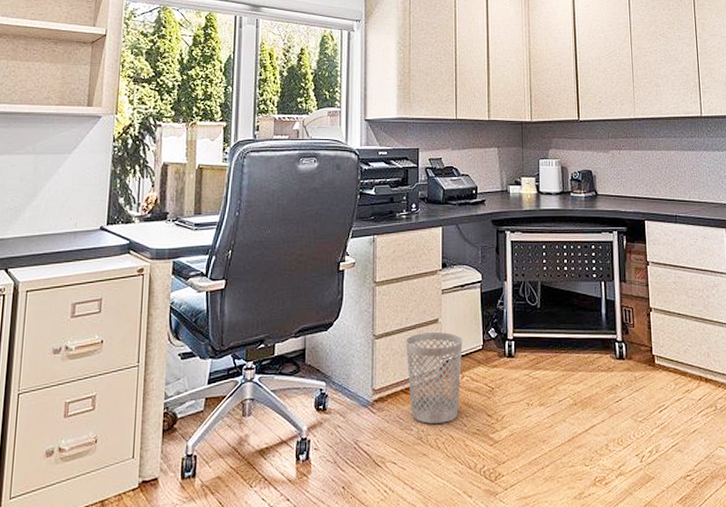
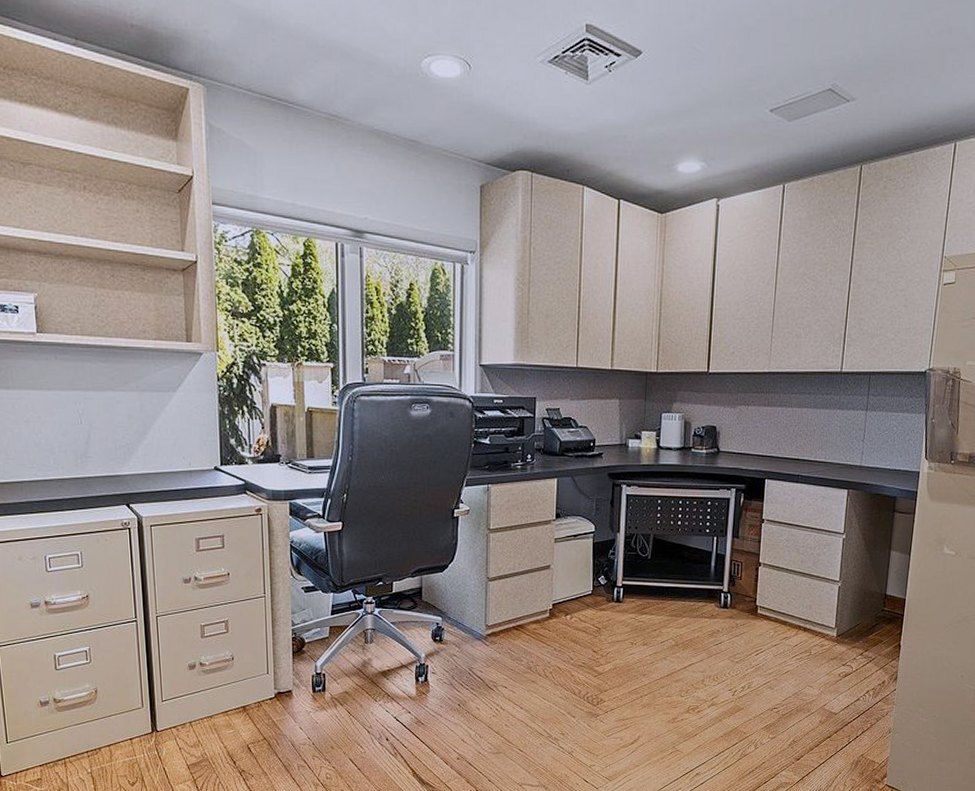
wastebasket: present [406,331,463,424] -> none [518,576,573,656]

